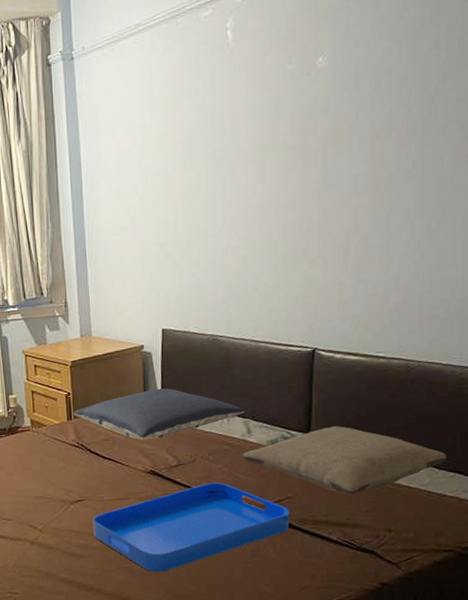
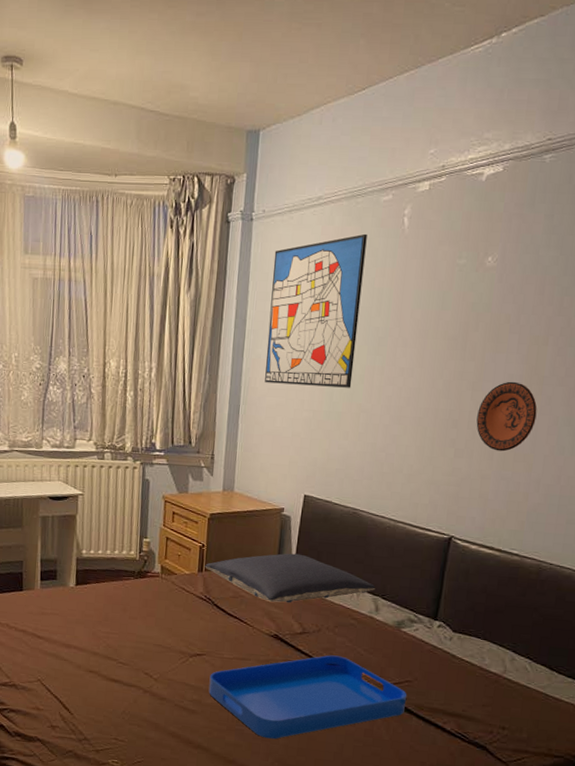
wall art: none [100,54,195,223] -> present [265,233,367,388]
pillow: present [243,426,448,495] -> none [368,616,568,688]
decorative plate: none [326,182,387,256] -> present [476,381,537,452]

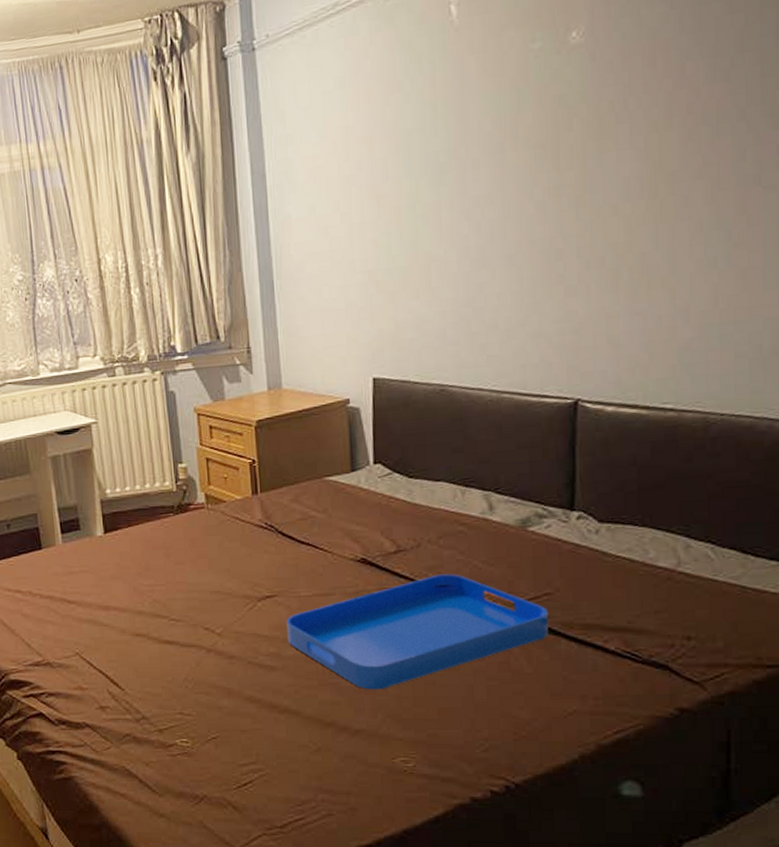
pillow: present [205,553,376,603] -> none [259,453,485,518]
wall art: present [265,233,367,388] -> none [288,36,414,247]
decorative plate: present [476,381,537,452] -> none [588,185,671,280]

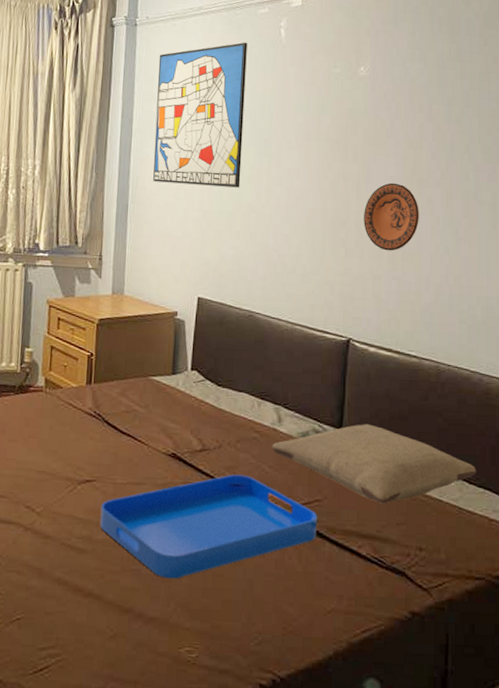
wall art: none [288,36,414,247] -> present [153,42,247,188]
pillow: none [484,500,767,591] -> present [272,424,477,504]
decorative plate: none [588,185,671,280] -> present [363,182,419,251]

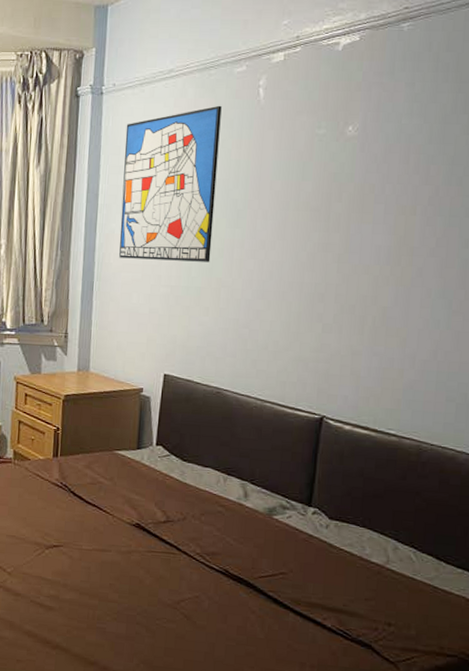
serving tray: present [100,474,318,579] -> none [66,545,282,638]
pillow: present [272,424,477,504] -> none [237,501,457,580]
decorative plate: present [363,182,419,251] -> none [344,252,408,326]

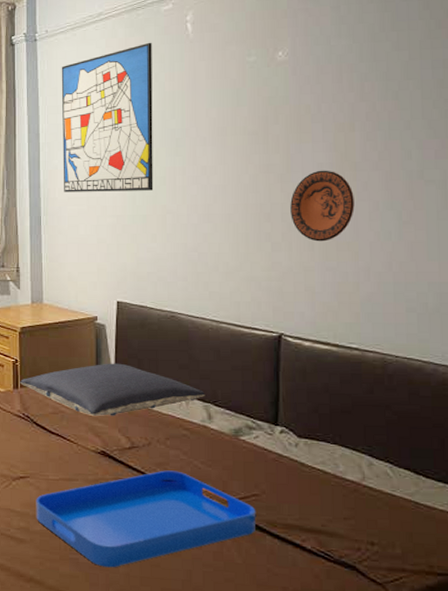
pillow: none [60,436,243,490] -> present [20,363,205,416]
serving tray: none [66,545,282,638] -> present [36,470,256,568]
decorative plate: none [344,252,408,326] -> present [290,170,355,242]

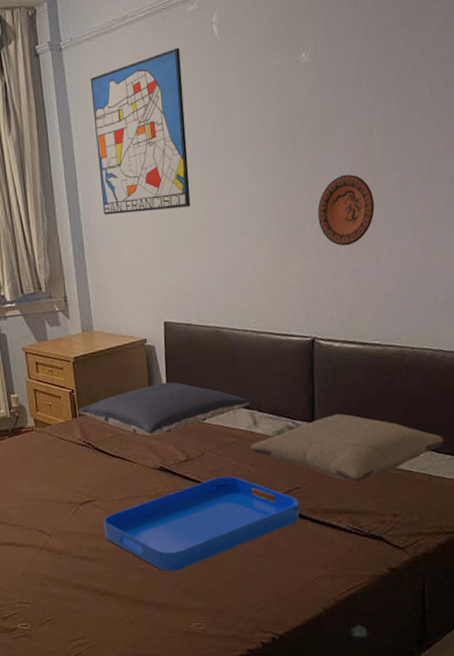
pillow: none [203,419,435,499] -> present [250,414,444,483]

